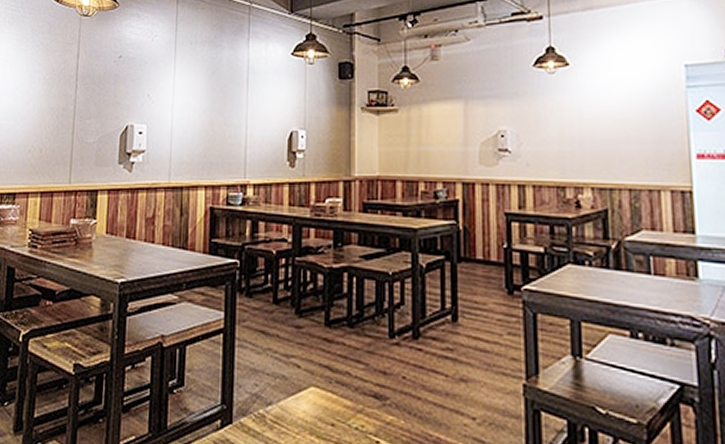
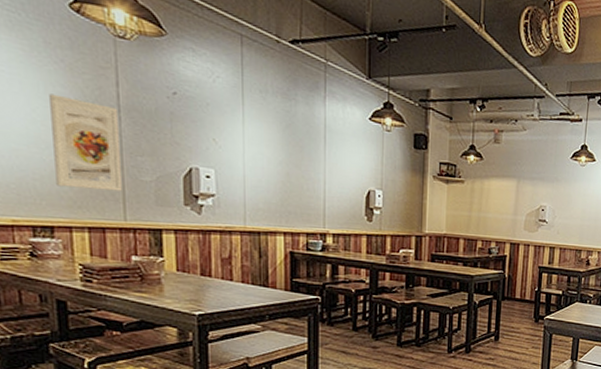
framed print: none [23,72,75,155] -> present [49,93,122,192]

